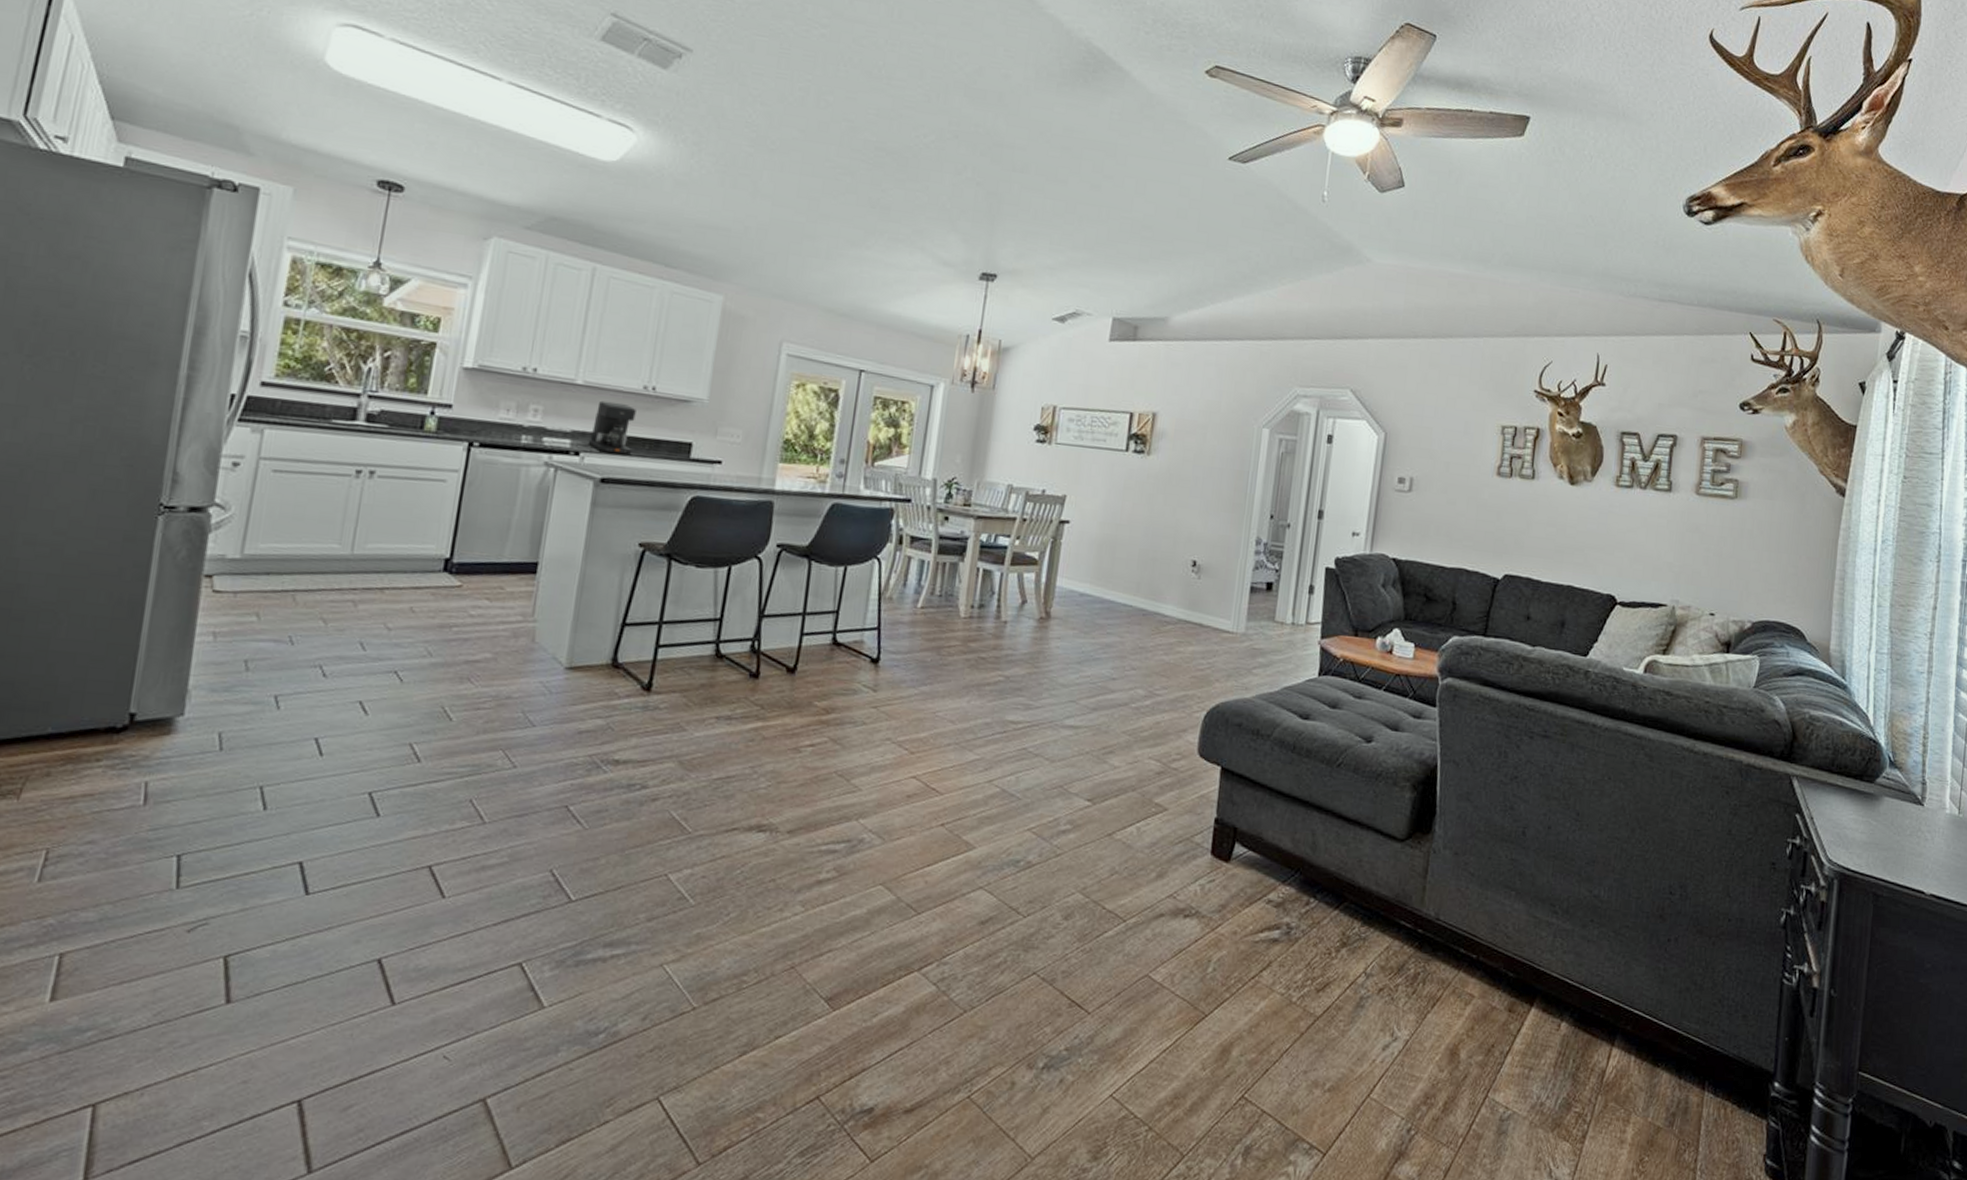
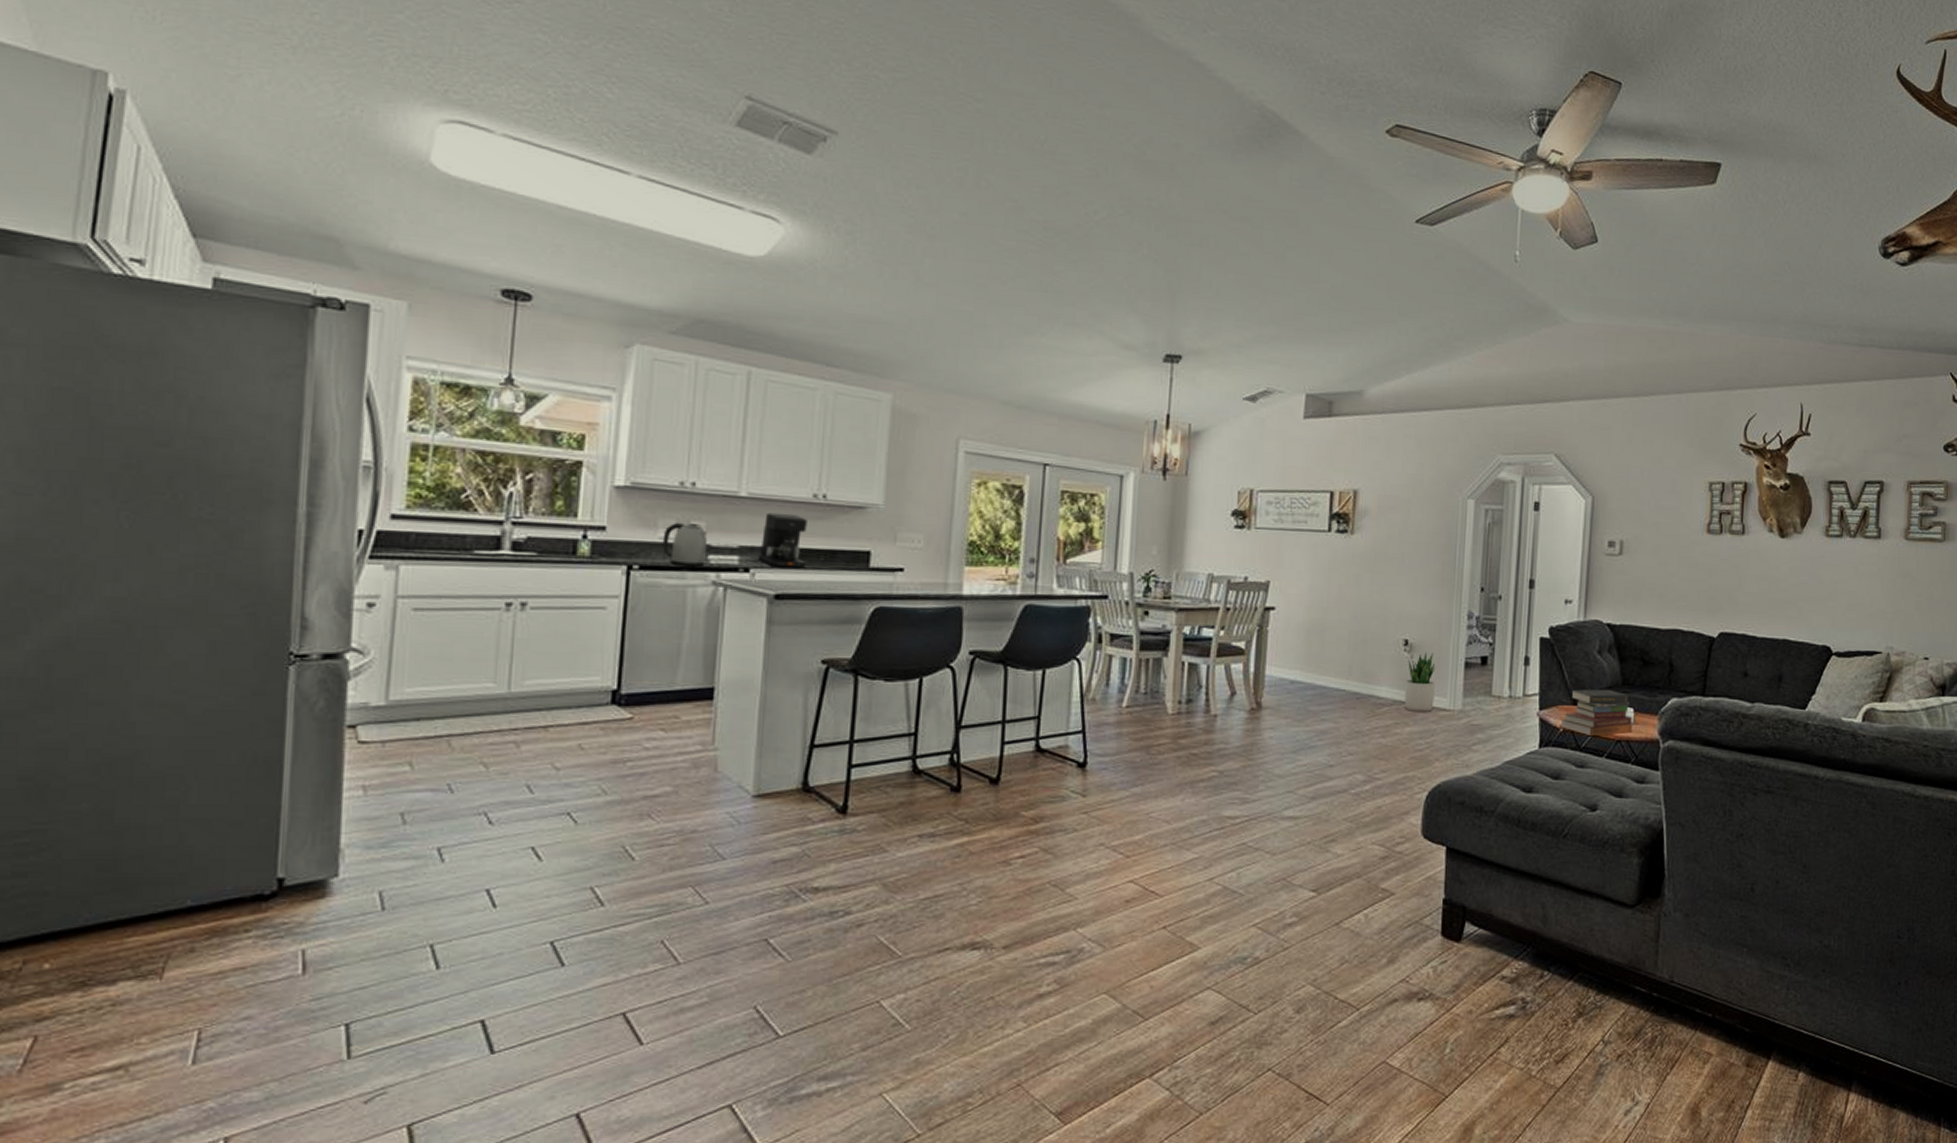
kettle: none [501,404,544,448] -> present [662,522,708,567]
planter: none [1188,574,1222,634] -> present [1404,652,1436,713]
books: none [1340,620,1413,669] -> present [1560,689,1633,737]

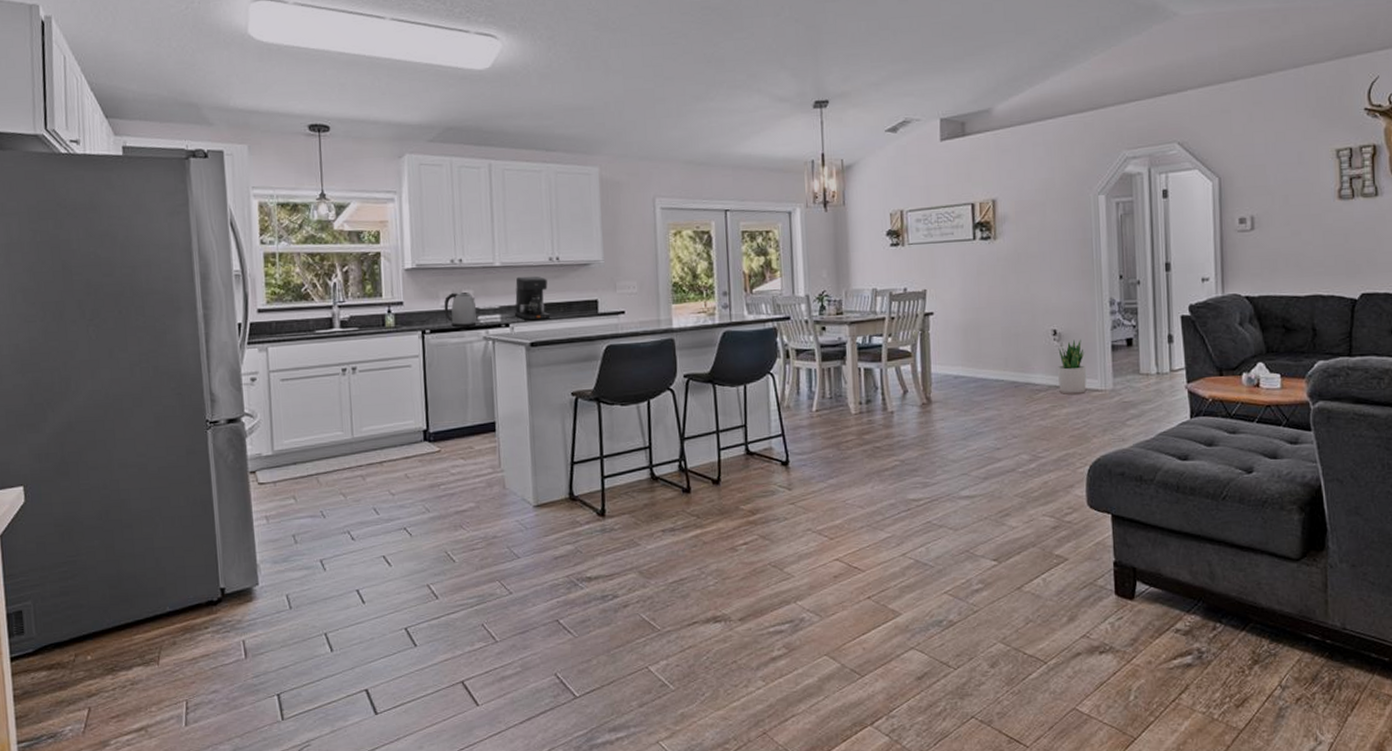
books: present [1560,689,1633,737] -> none [1209,358,1282,404]

